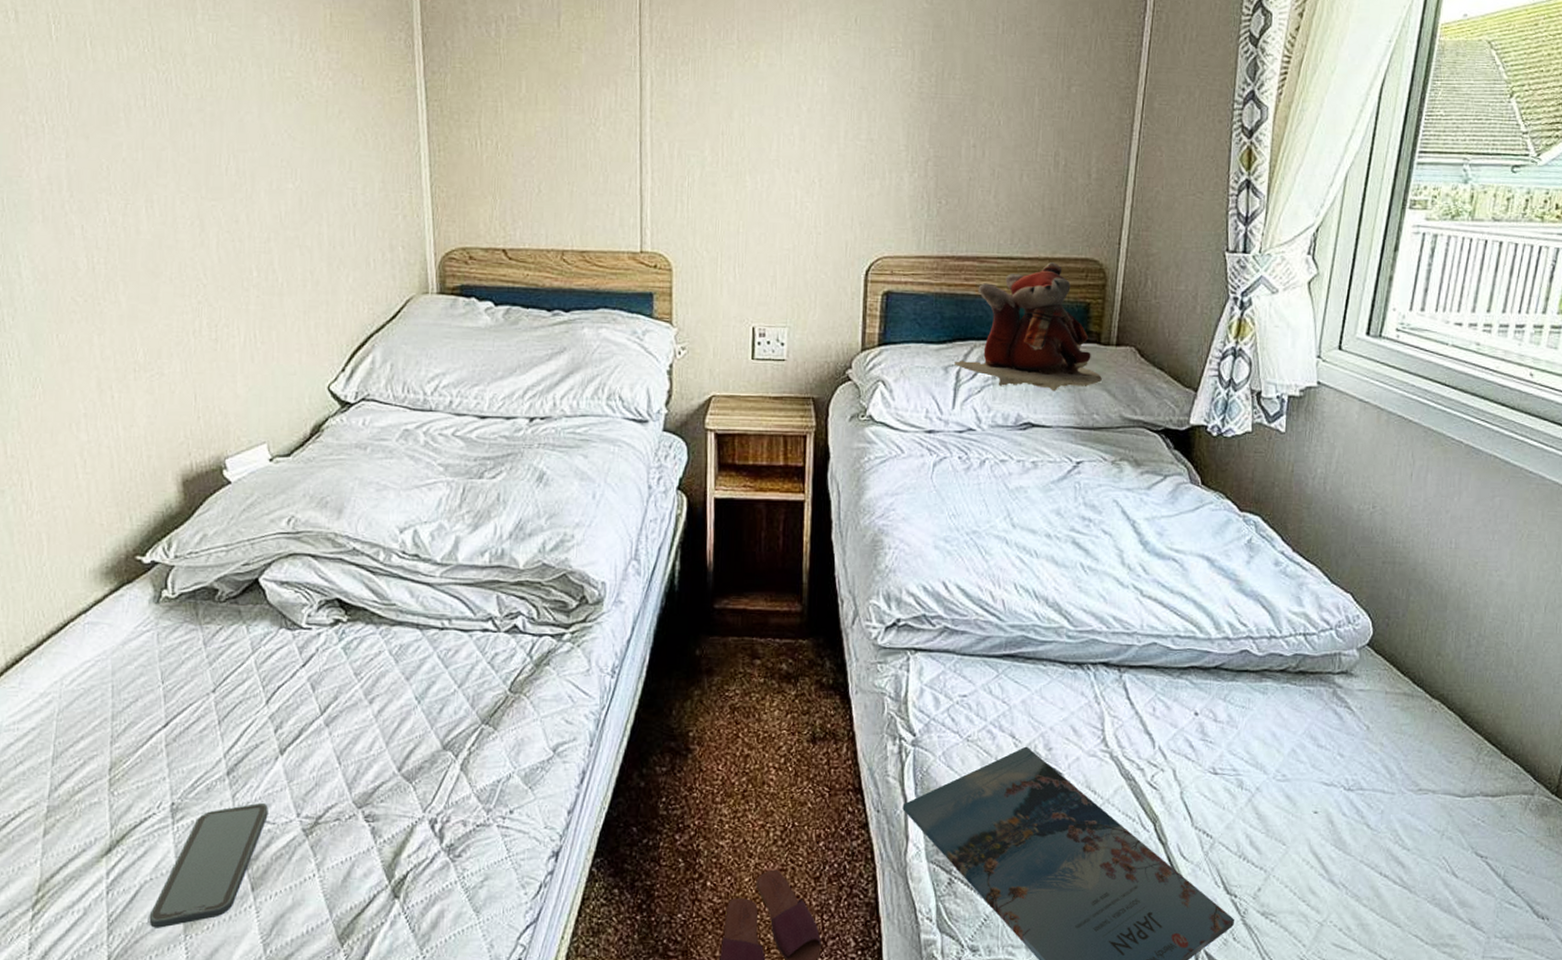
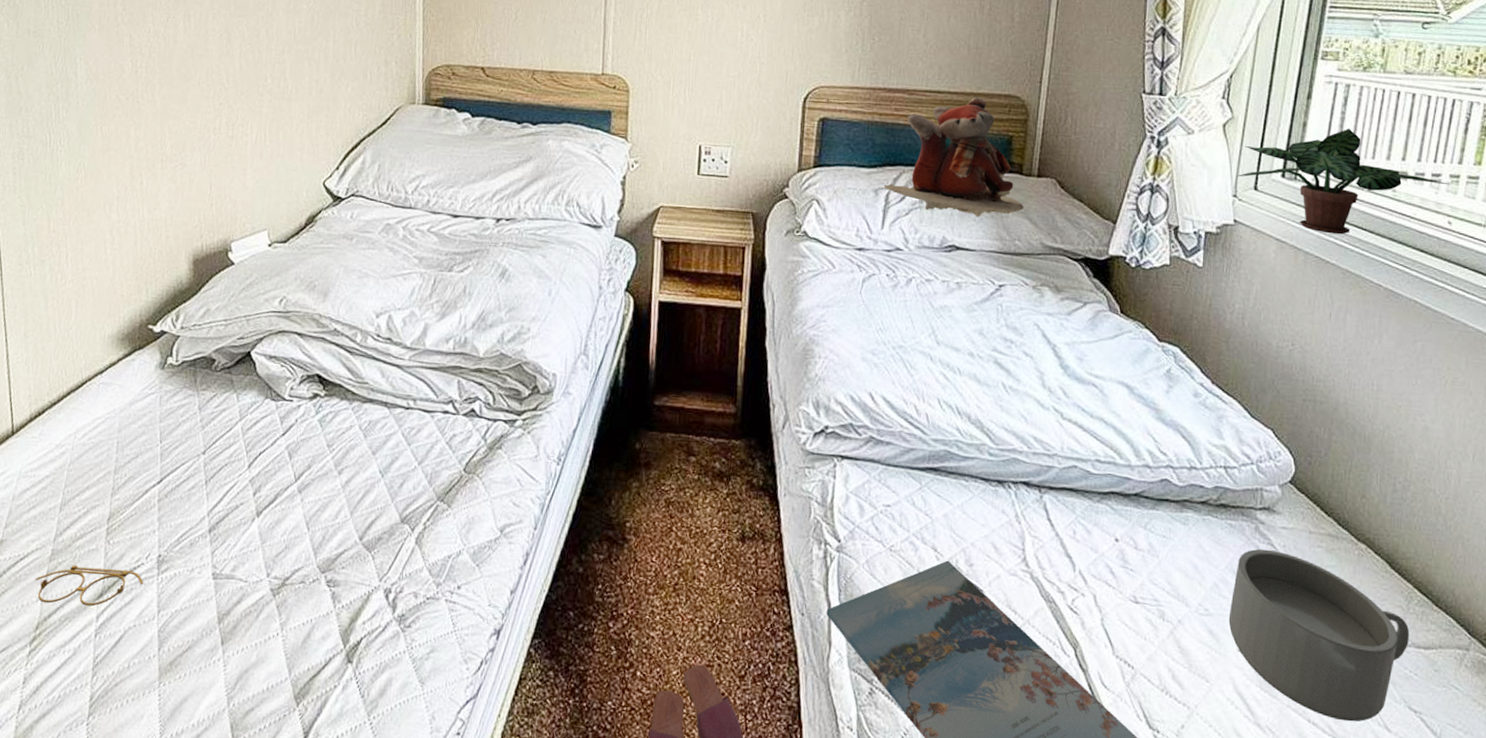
glasses: none [31,821,157,864] -> present [35,565,144,607]
smartphone: present [149,802,268,928] -> none [129,560,243,674]
cup: none [1305,712,1479,871] -> present [1228,548,1410,722]
potted plant: none [1321,280,1533,392] -> present [1237,128,1450,235]

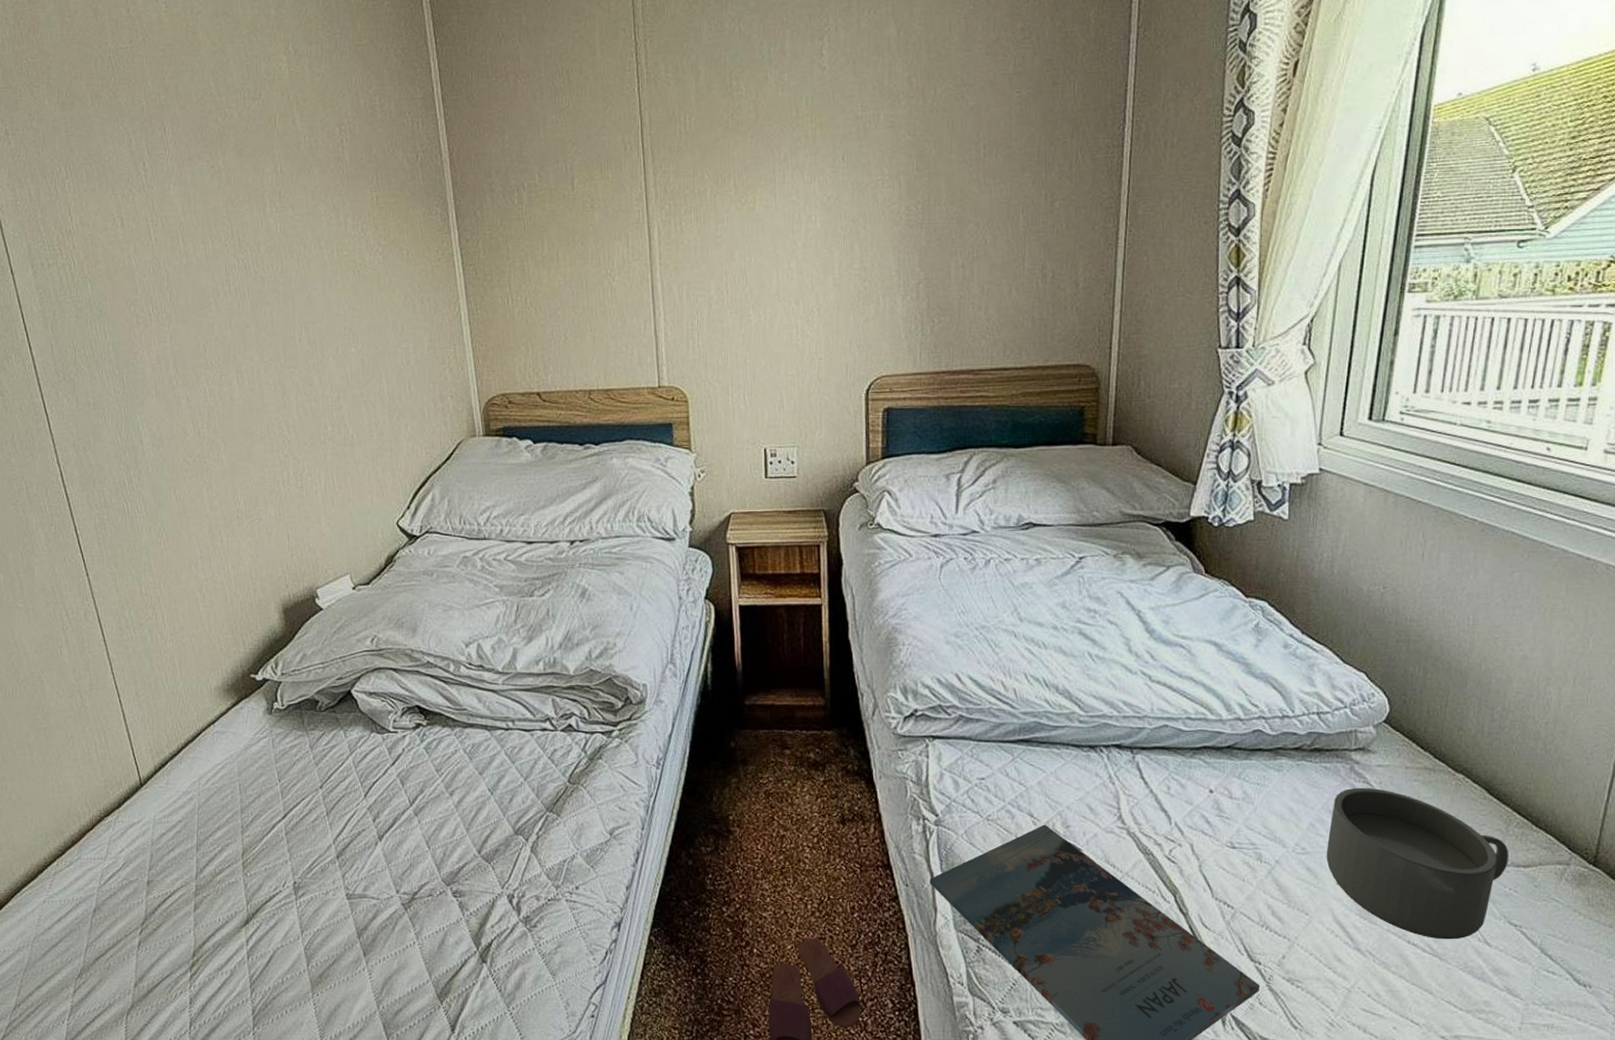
glasses: present [35,565,144,607] -> none [185,898,284,933]
stuffed animal: present [884,96,1024,216] -> none [955,369,1100,491]
potted plant: present [1237,128,1450,235] -> none [1321,361,1548,473]

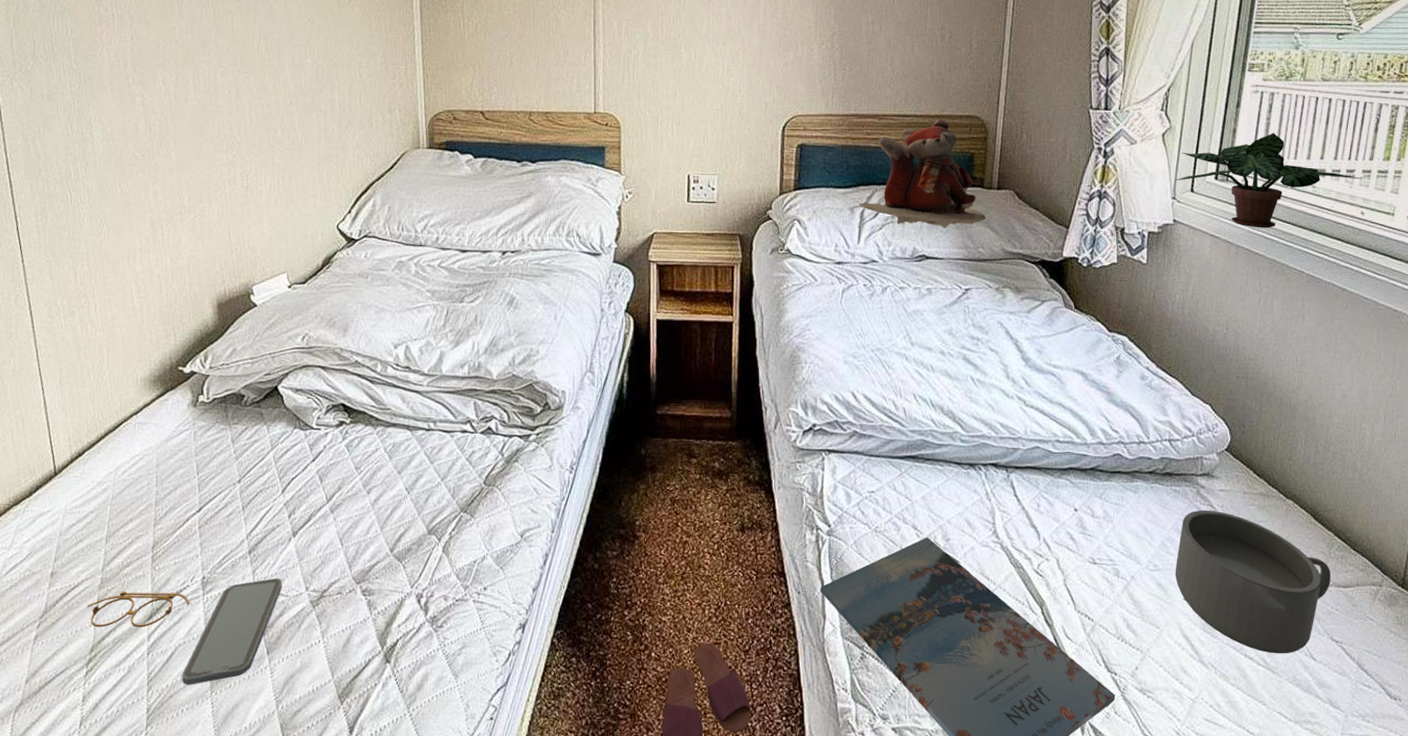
glasses: none [185,898,284,933] -> present [87,591,190,628]
smartphone: none [282,881,373,987] -> present [182,577,282,685]
stuffed animal: none [955,369,1100,491] -> present [859,118,986,228]
potted plant: none [1321,361,1548,473] -> present [1175,132,1362,229]

